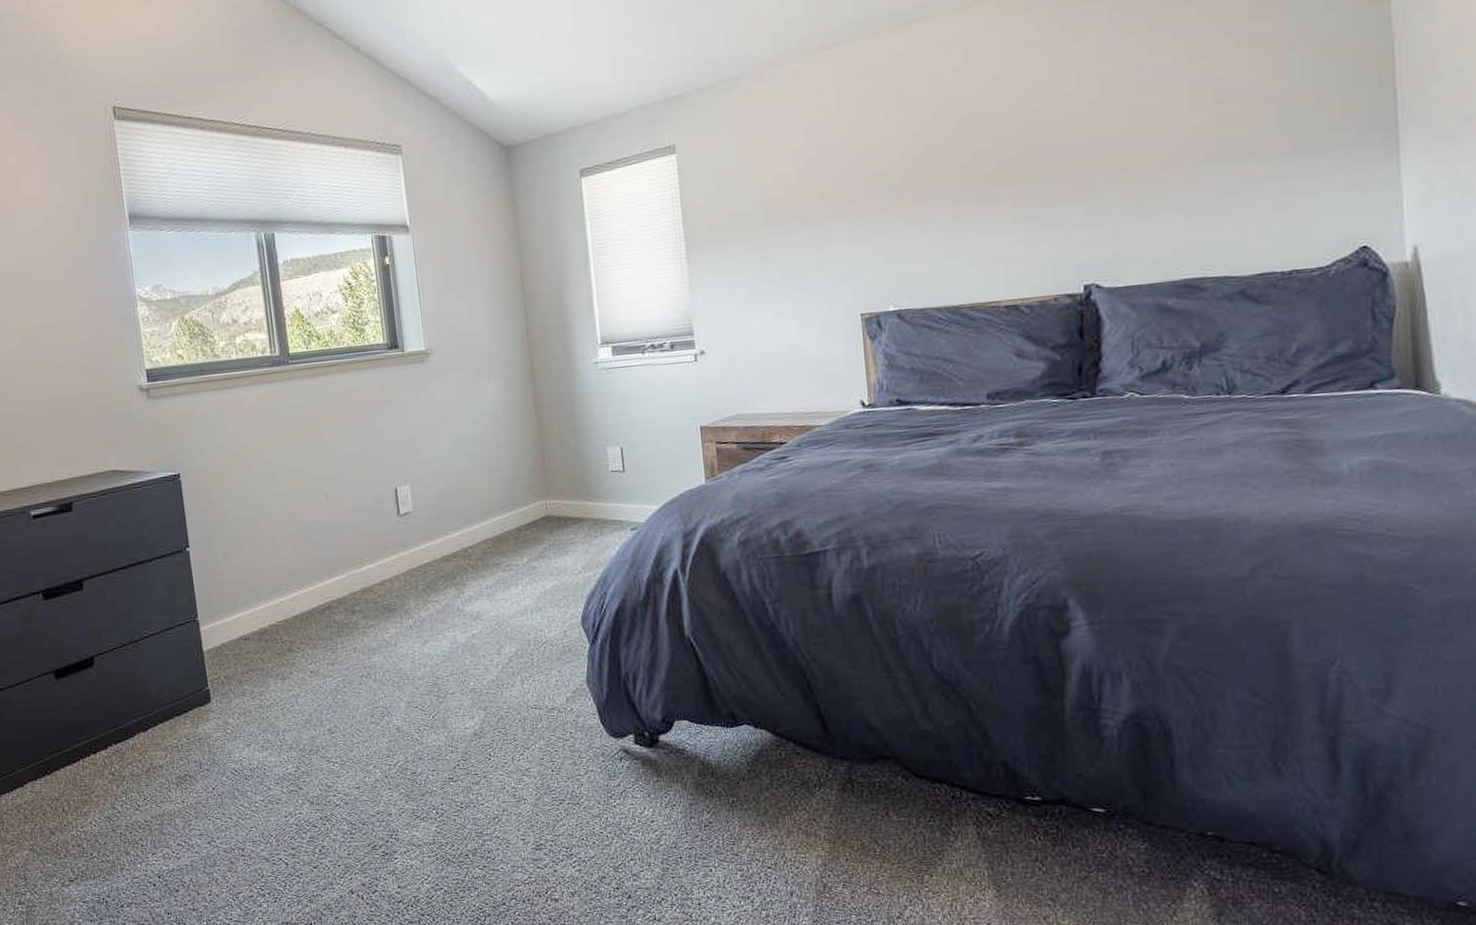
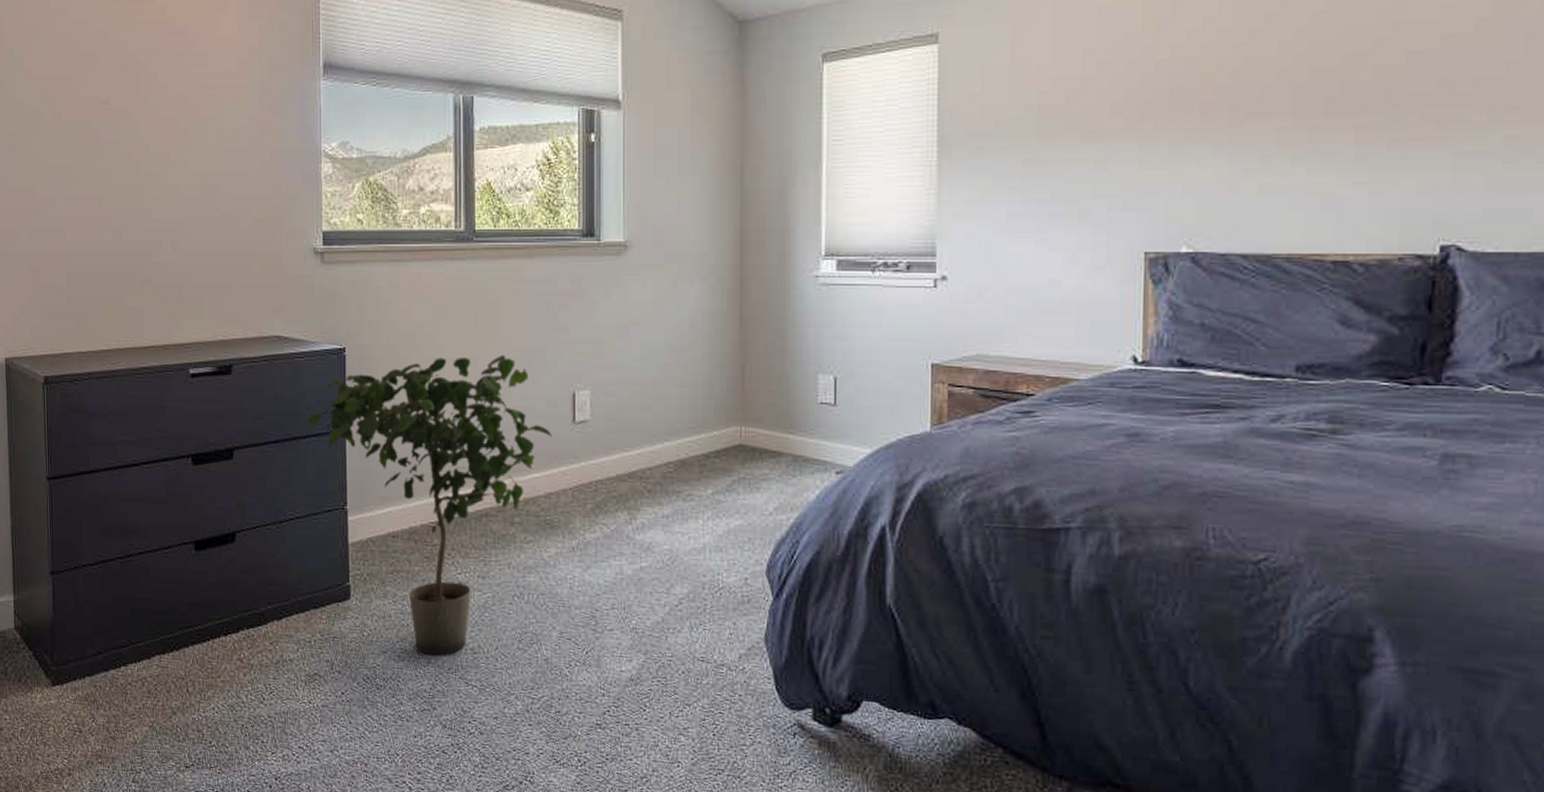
potted plant: none [147,462,381,741] -> present [303,354,552,656]

